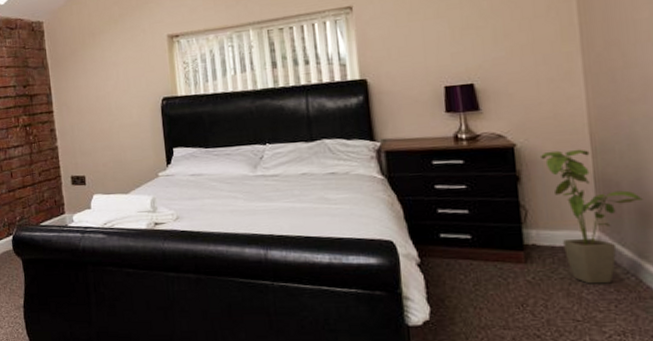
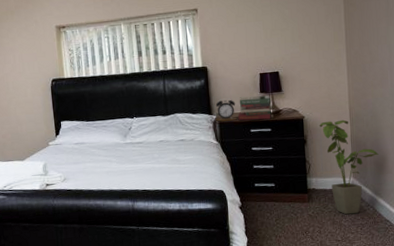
alarm clock: none [379,119,412,150] -> present [215,98,237,122]
books: none [412,115,464,149] -> present [238,95,272,121]

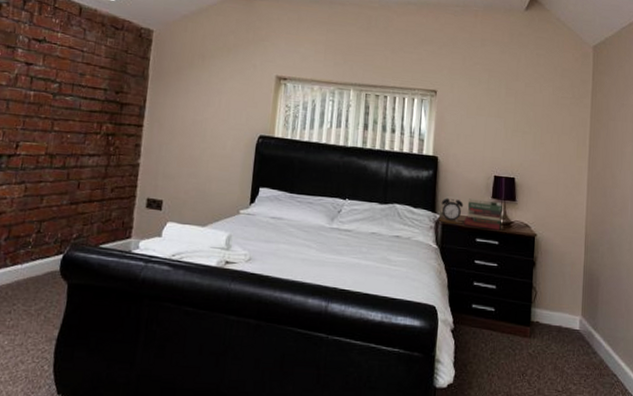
house plant: present [319,119,379,215] -> none [551,244,612,361]

